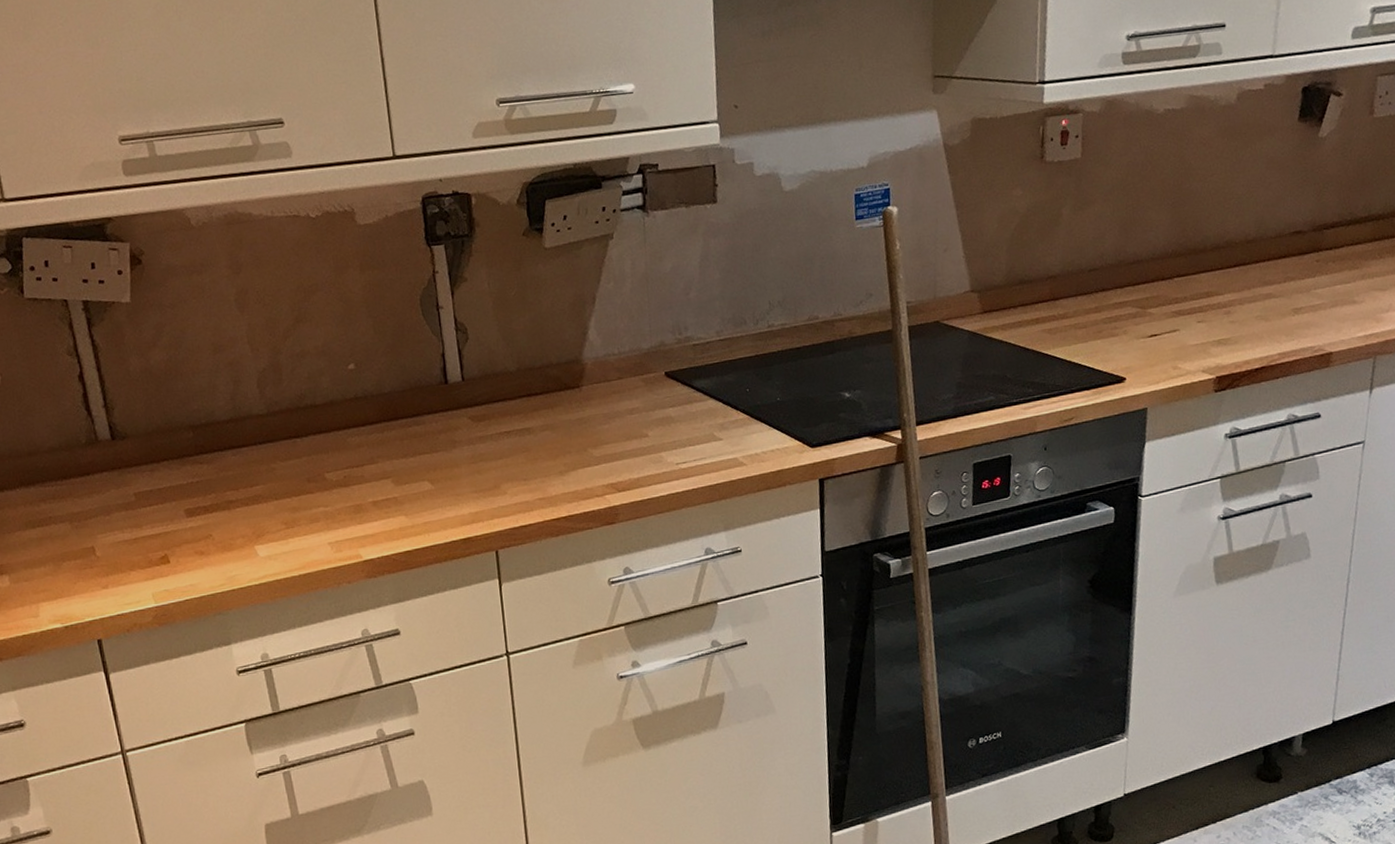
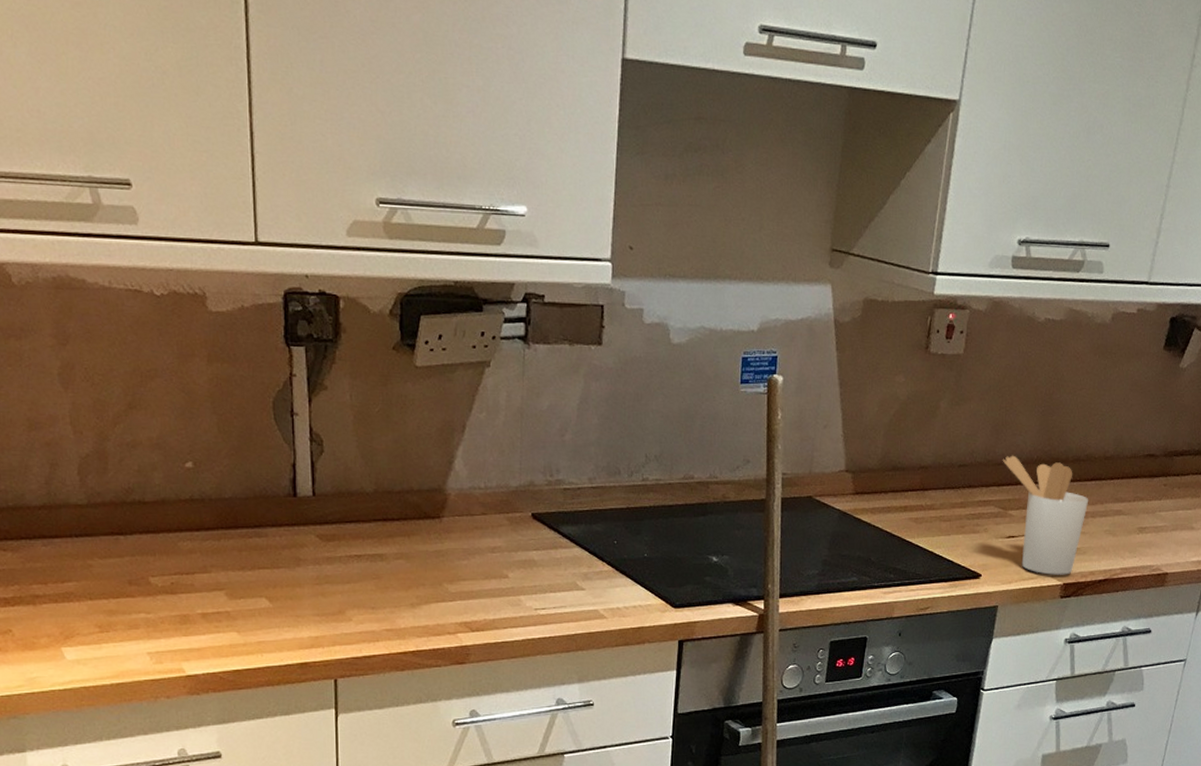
utensil holder: none [1134,252,1235,370] -> present [1002,455,1089,575]

